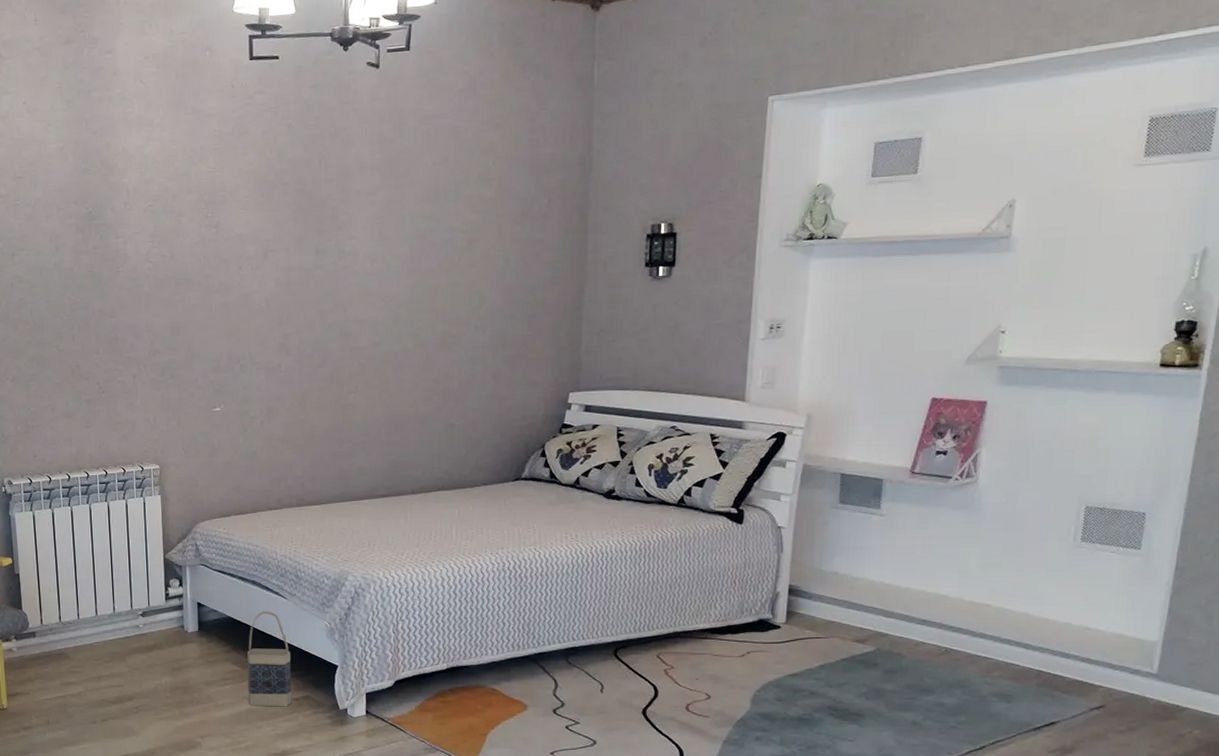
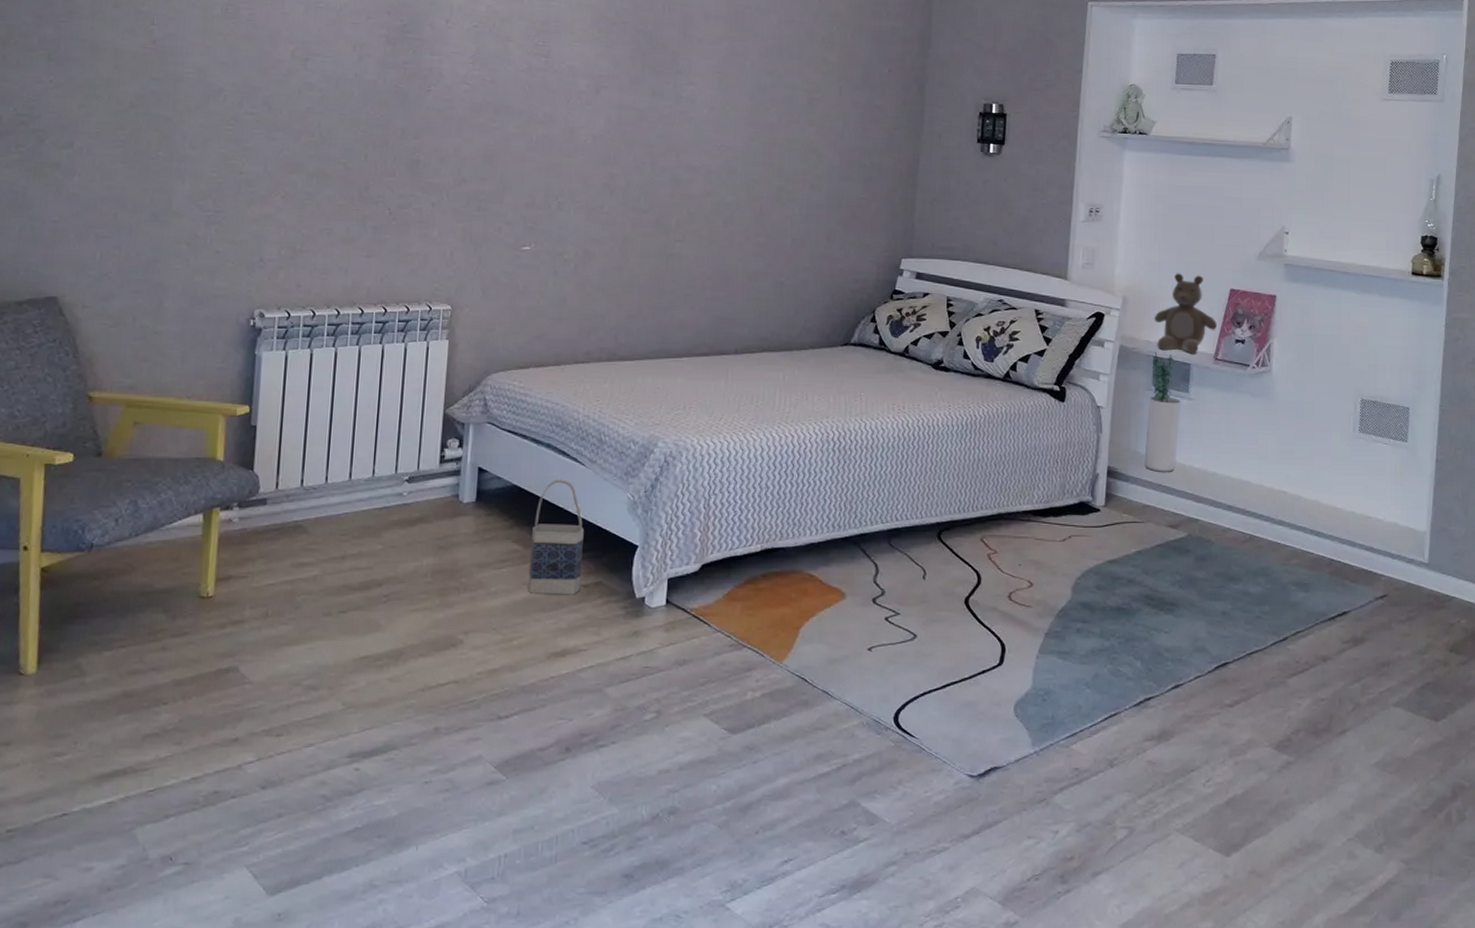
vase: none [829,469,871,589] -> present [1144,352,1181,472]
teddy bear: none [842,385,914,470] -> present [1154,273,1217,355]

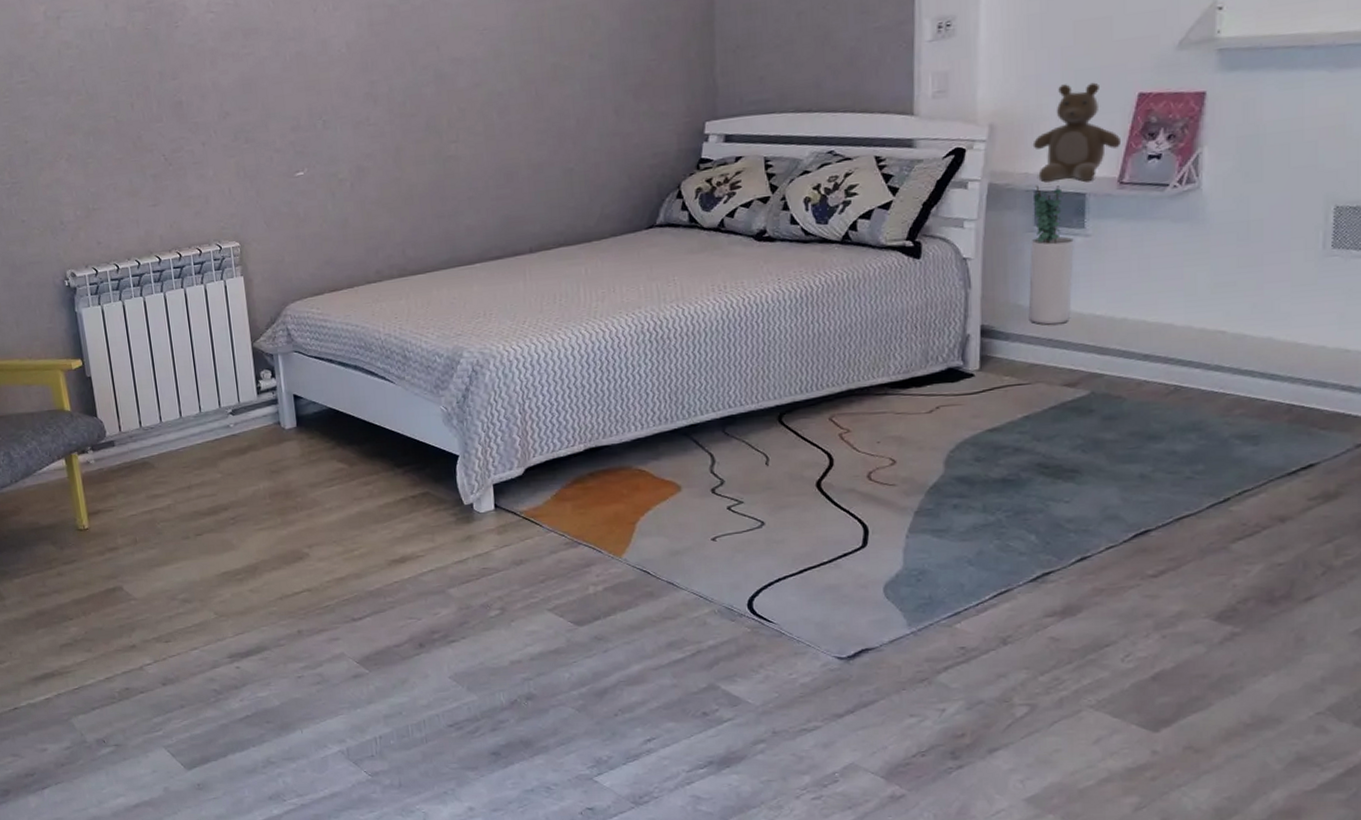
bag: present [527,480,584,595] -> none [354,398,409,508]

